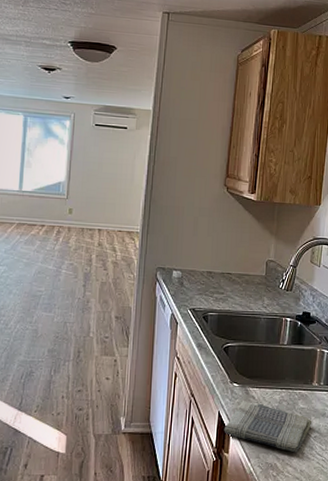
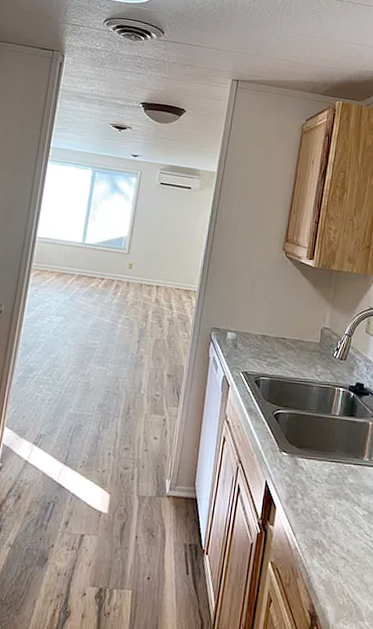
dish towel: present [224,401,312,453] -> none [270,471,362,531]

